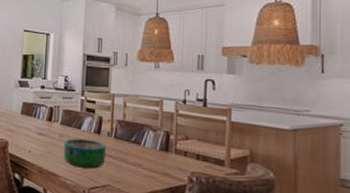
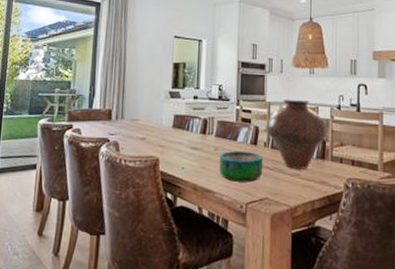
vase: none [109,92,172,160] -> present [266,100,327,169]

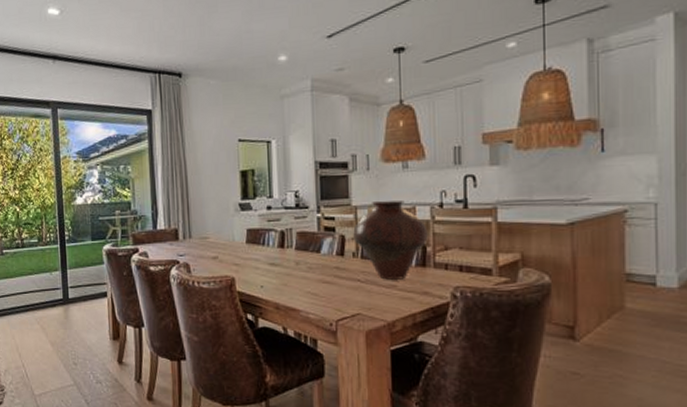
decorative bowl: present [219,150,264,183] -> none [301,263,354,298]

